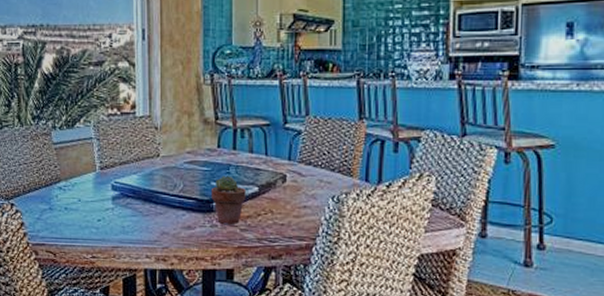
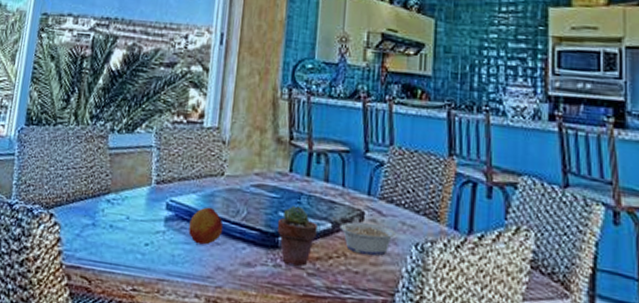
fruit: none [134,184,164,216] -> present [188,207,224,245]
legume: none [258,182,314,210] -> present [332,217,396,256]

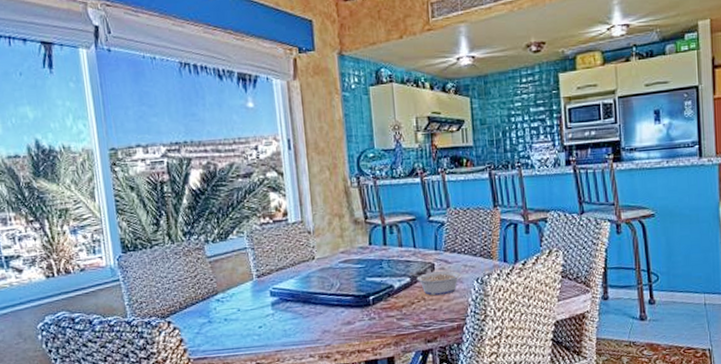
fruit: present [188,207,224,245] -> none [293,286,323,317]
potted succulent: present [277,205,318,267] -> none [366,270,400,317]

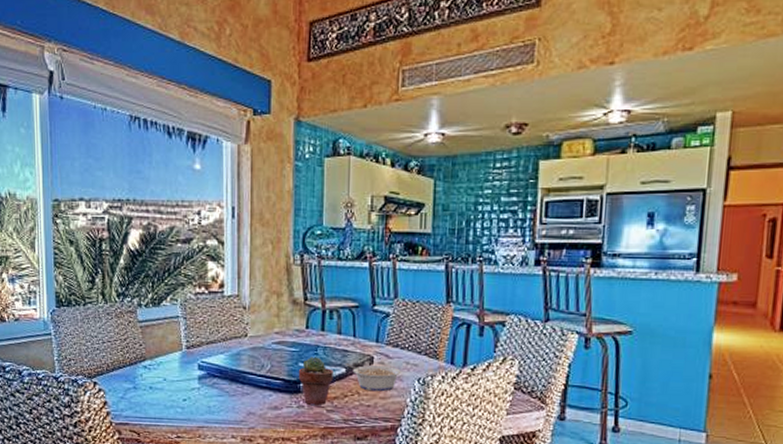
potted succulent: none [366,270,400,317] -> present [298,357,333,406]

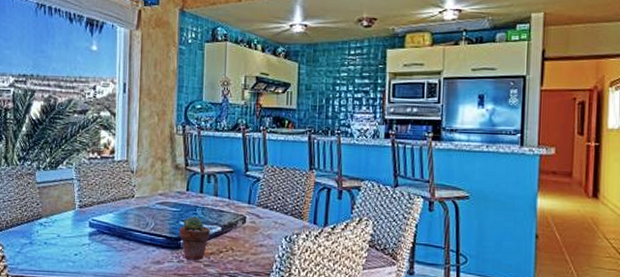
legume: present [346,363,401,392] -> none [221,222,270,248]

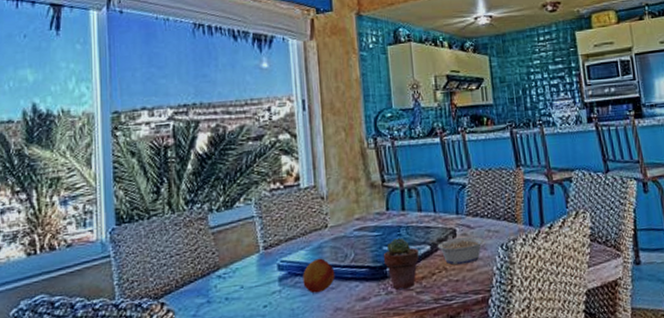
fruit: none [109,222,137,251] -> present [303,258,335,294]
legume: none [221,222,270,248] -> present [430,236,484,265]

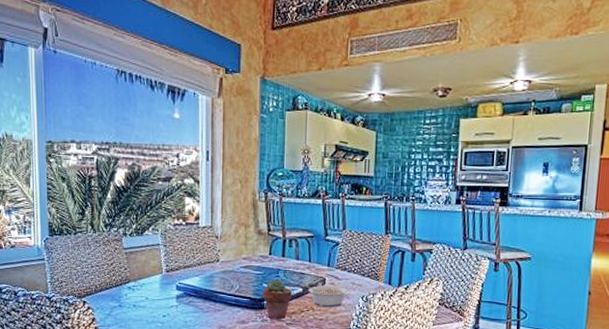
fruit: present [303,258,335,294] -> none [196,285,222,312]

